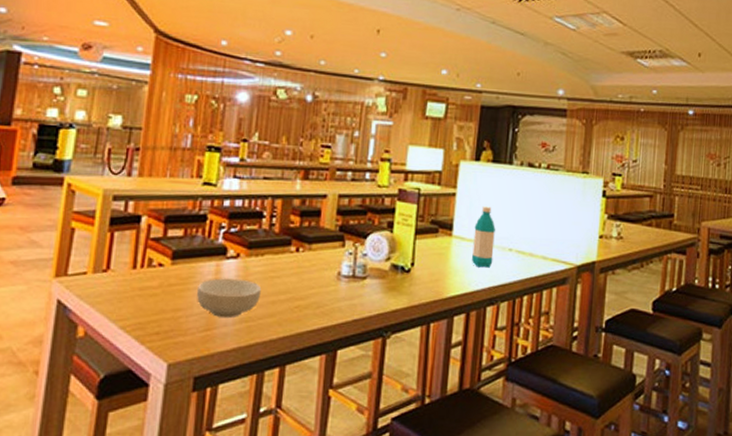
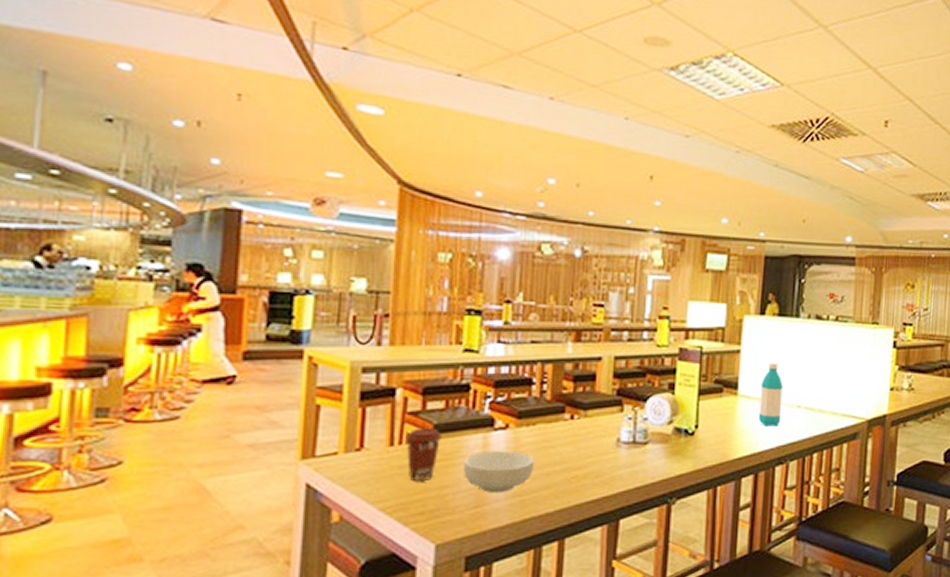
coffee cup: none [147,253,179,303] -> present [406,428,442,481]

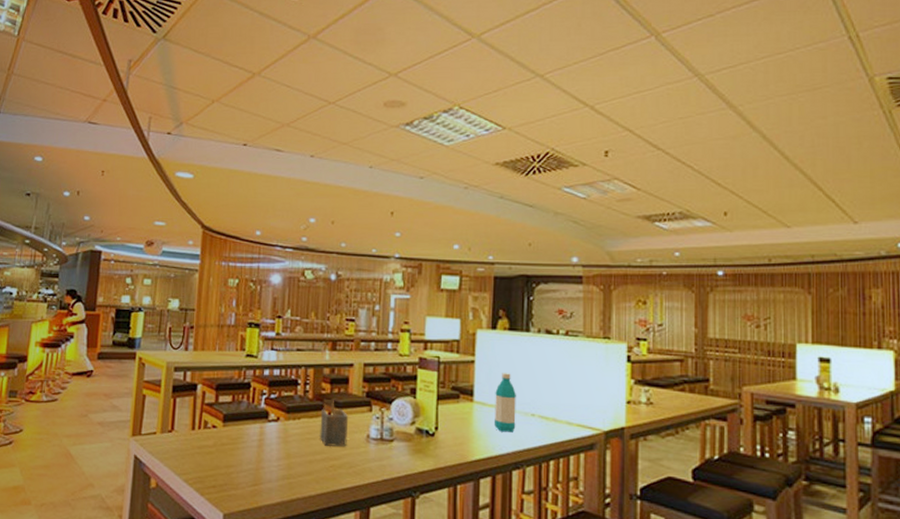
coffee cup: present [406,428,442,481] -> none [203,416,229,460]
cereal bowl: present [464,451,535,494] -> none [245,439,300,475]
napkin holder: none [560,400,596,456] -> present [320,400,349,447]

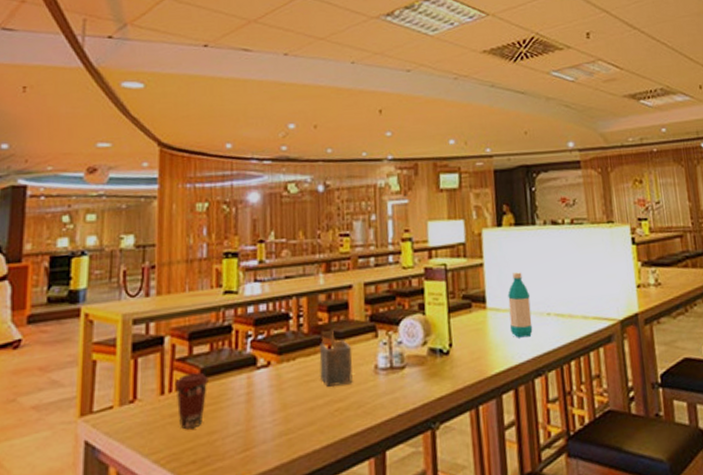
coffee cup: none [203,416,229,460] -> present [175,372,209,429]

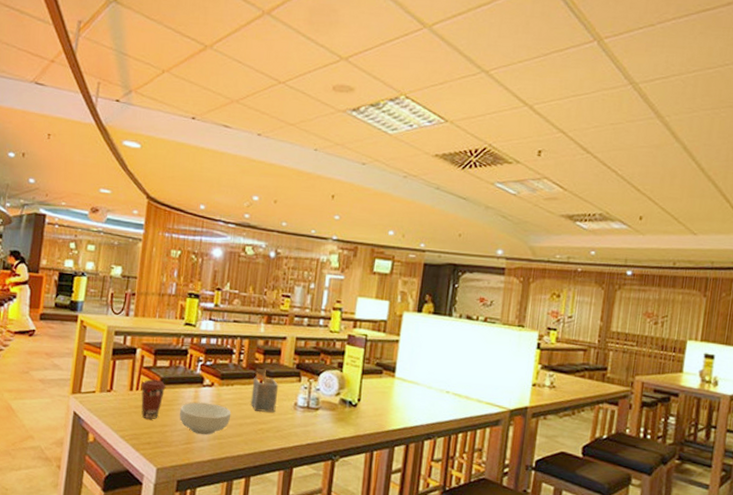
cereal bowl: none [231,388,298,435] -> present [180,402,232,435]
water bottle: present [508,272,533,338] -> none [412,353,434,407]

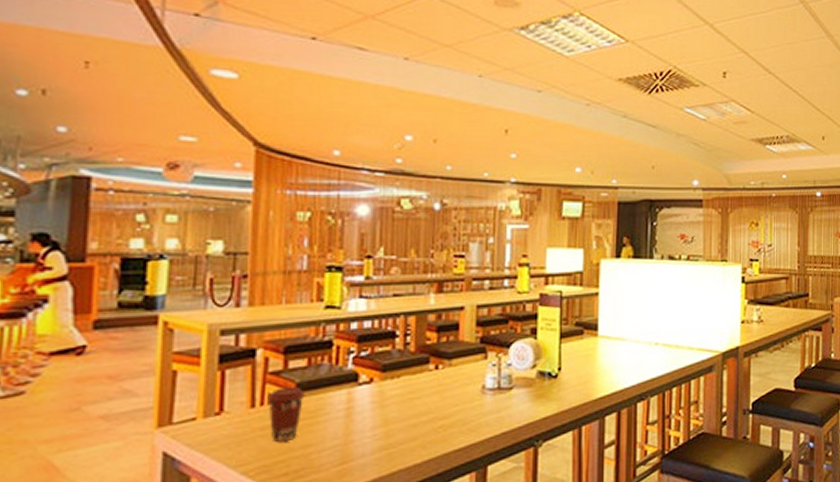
cereal bowl: present [180,402,232,435] -> none [328,404,401,449]
napkin holder: present [251,369,279,413] -> none [425,350,460,405]

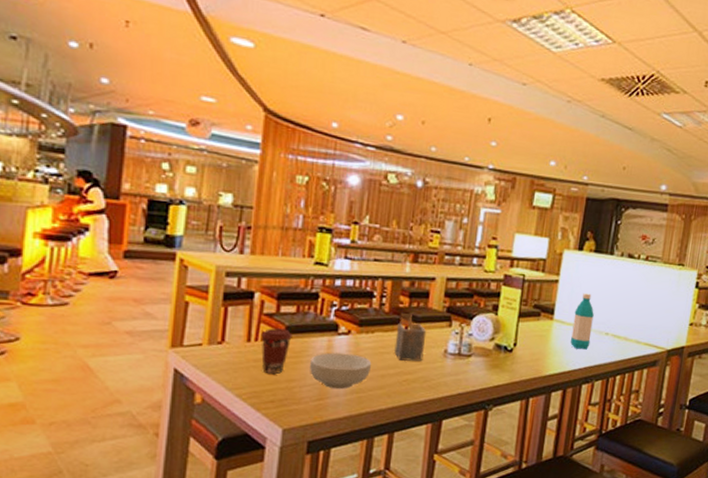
cereal bowl: none [328,404,401,449] -> present [310,352,372,389]
napkin holder: none [425,350,460,405] -> present [394,313,427,362]
water bottle: none [620,303,640,365] -> present [570,293,594,350]

